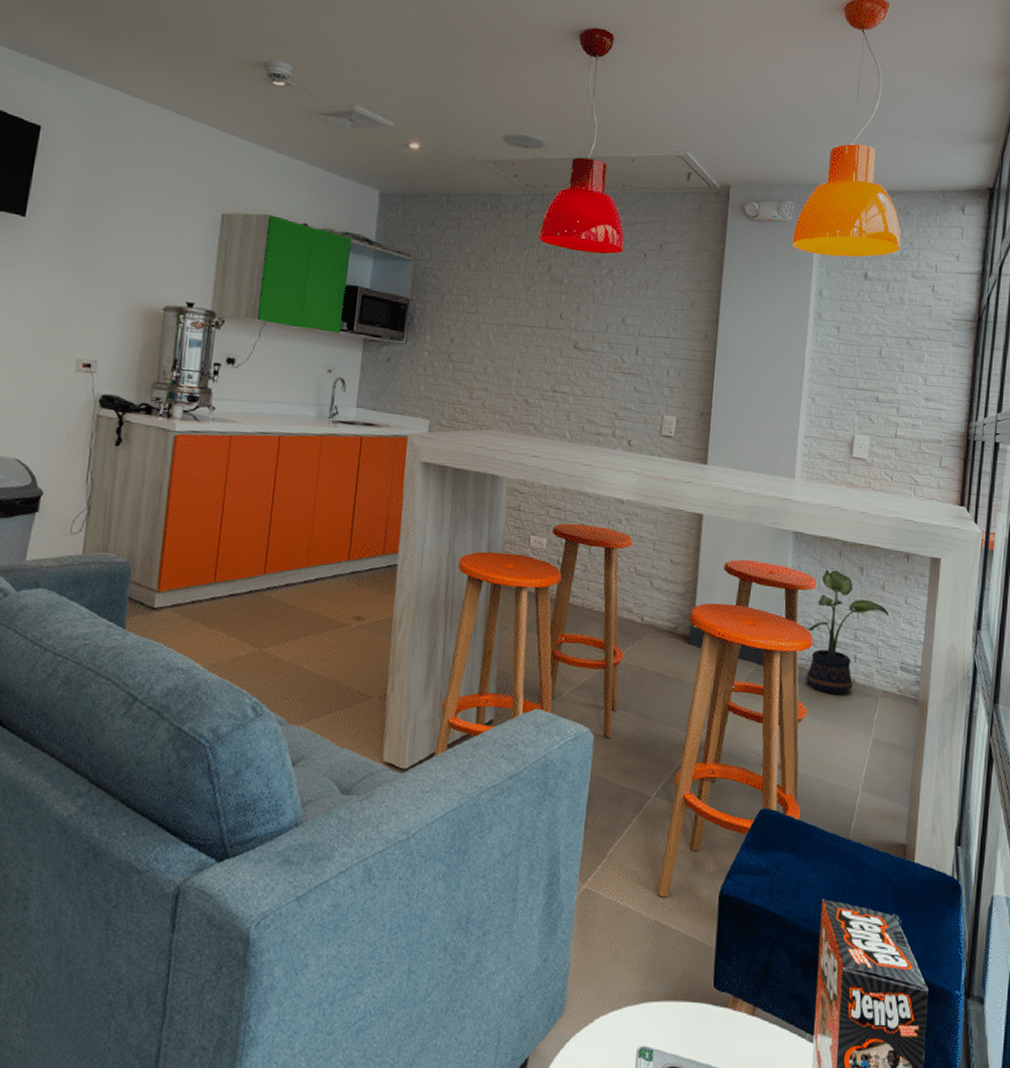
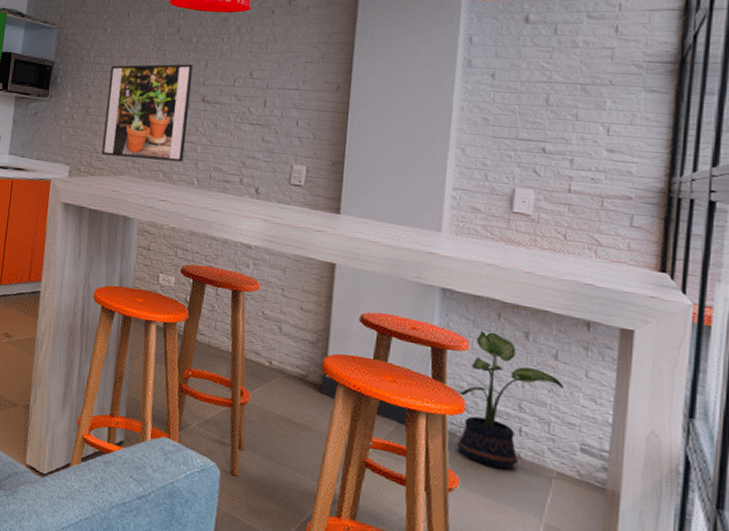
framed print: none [466,306,565,414] -> present [102,64,194,162]

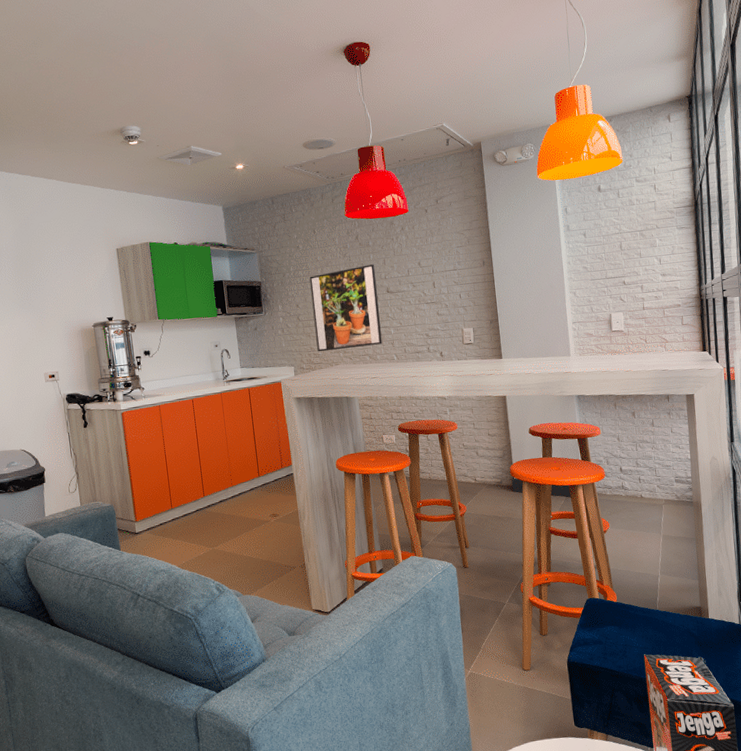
potted plant: present [456,330,563,469] -> none [598,417,660,509]

